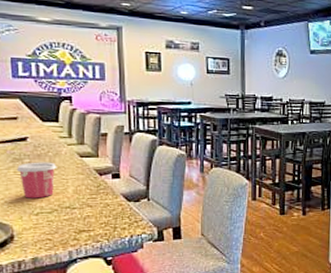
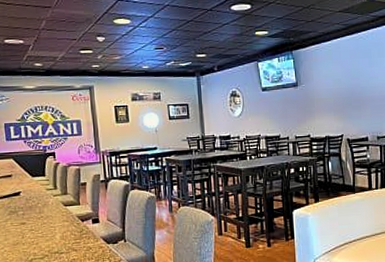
cup: present [16,162,57,199] -> none [12,212,46,247]

